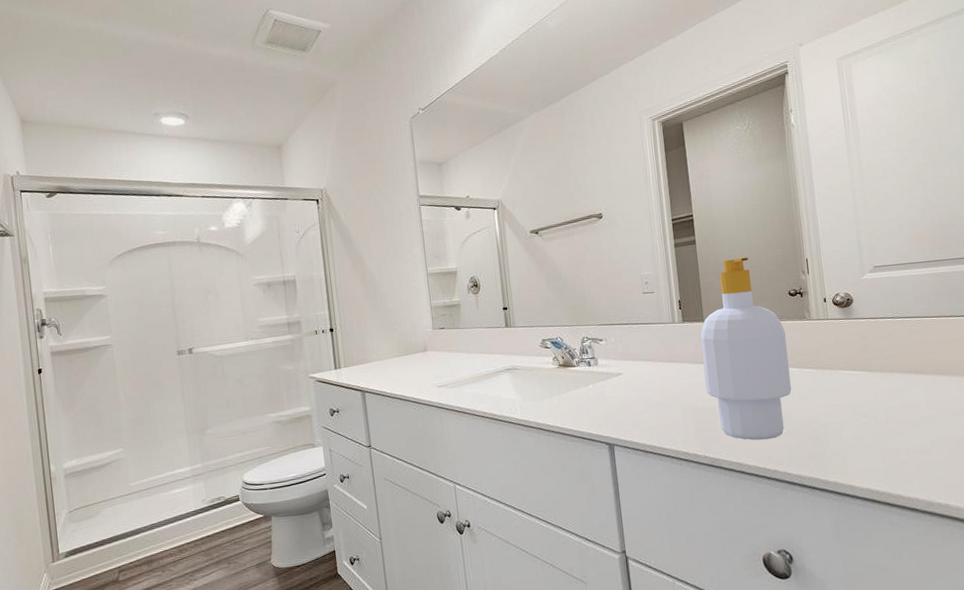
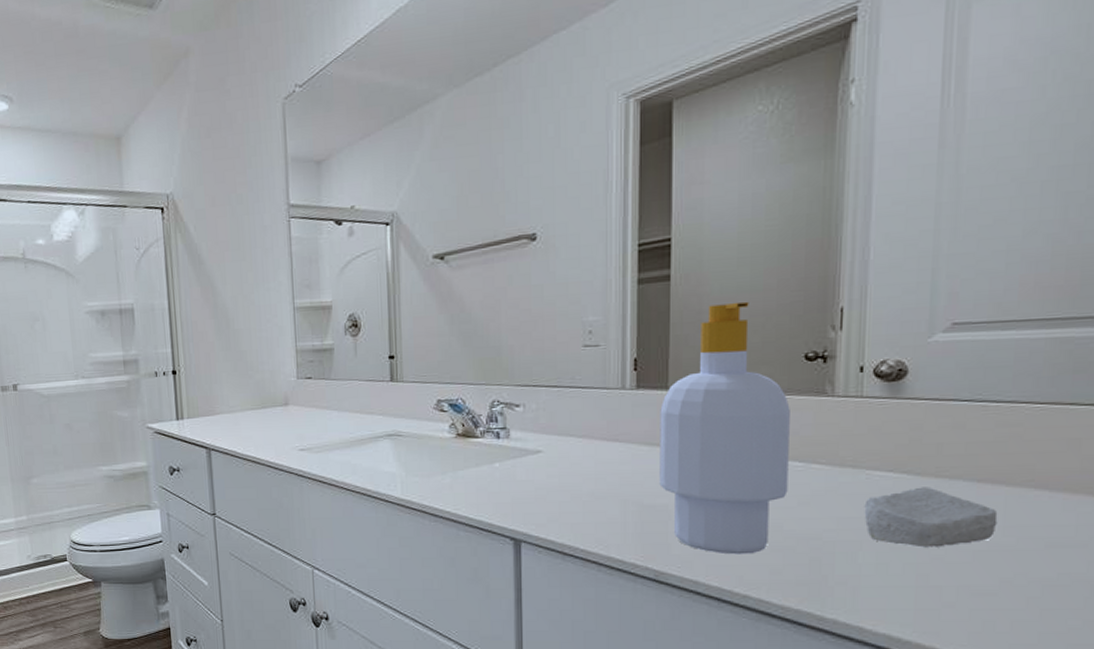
soap bar: none [841,379,923,423] -> present [864,487,998,548]

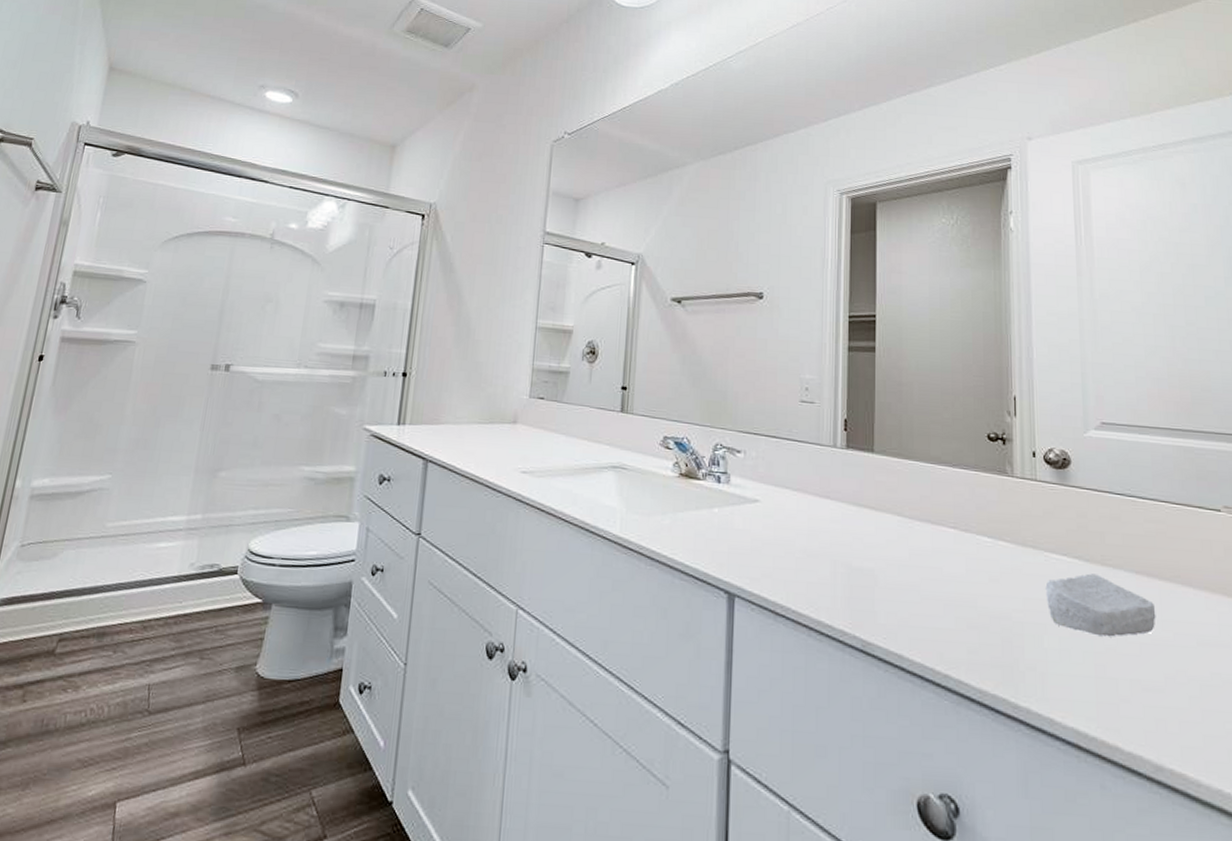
soap bottle: present [659,301,790,555] -> none [866,379,980,630]

